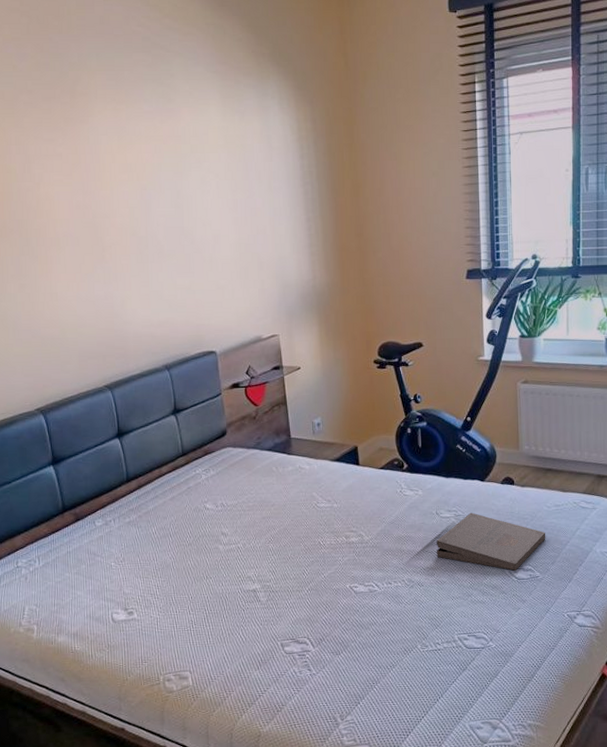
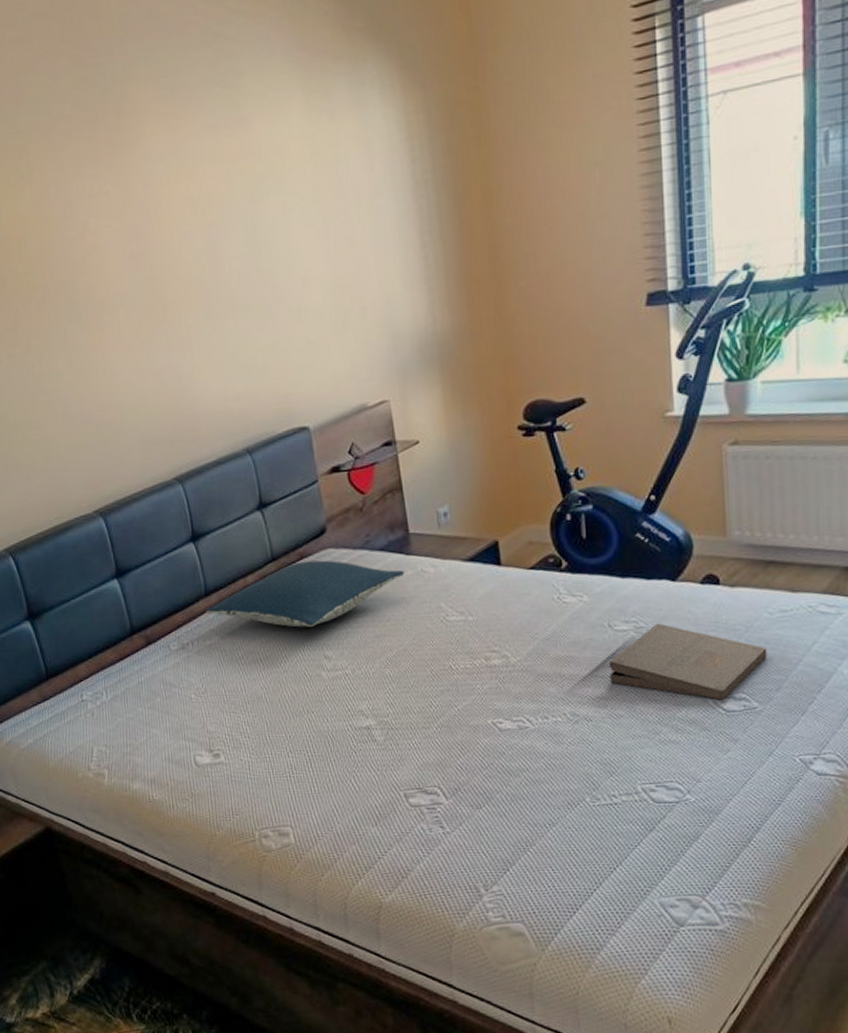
pillow: none [127,456,287,509] -> present [206,560,405,628]

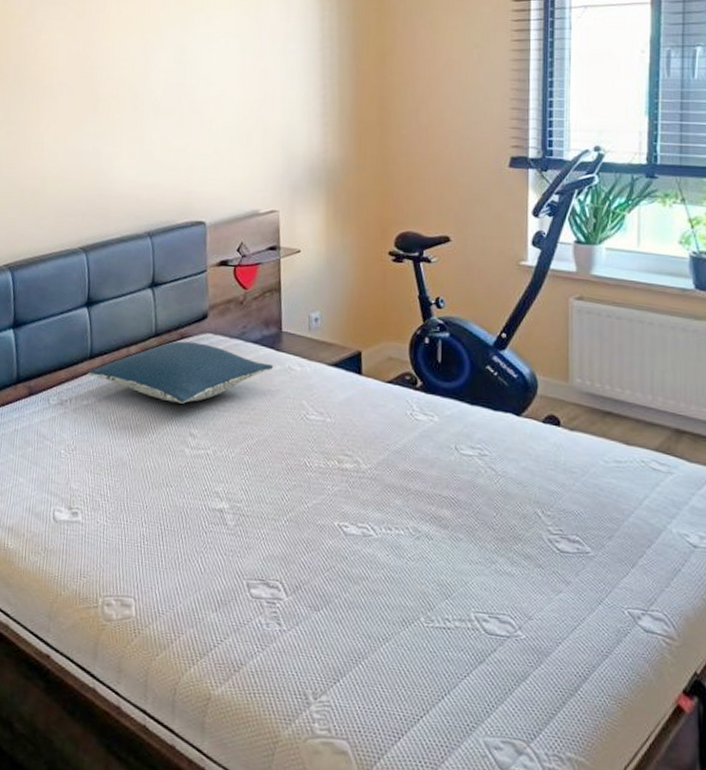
pizza box: present [608,623,767,700] -> none [452,453,601,540]

